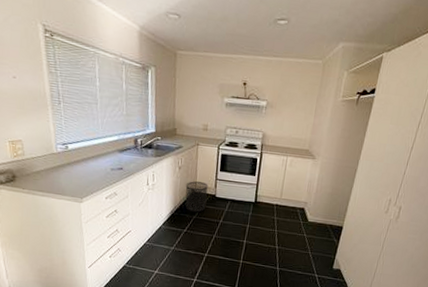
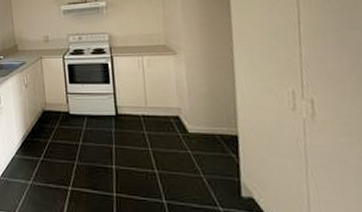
waste bin: present [185,181,208,212] -> none [34,99,61,135]

